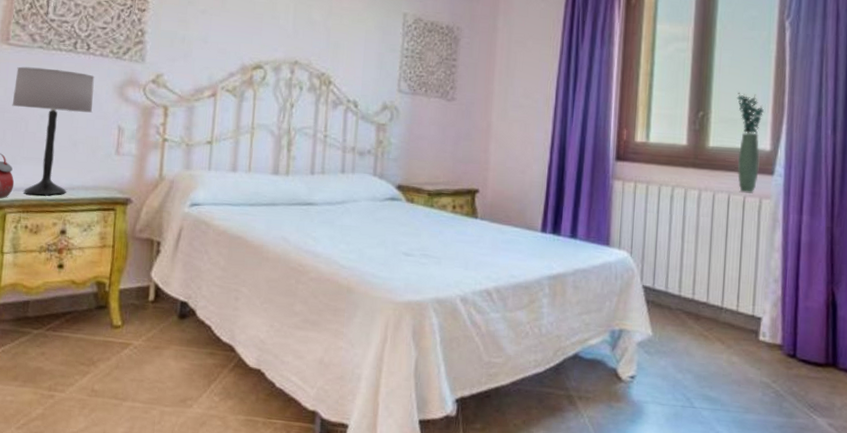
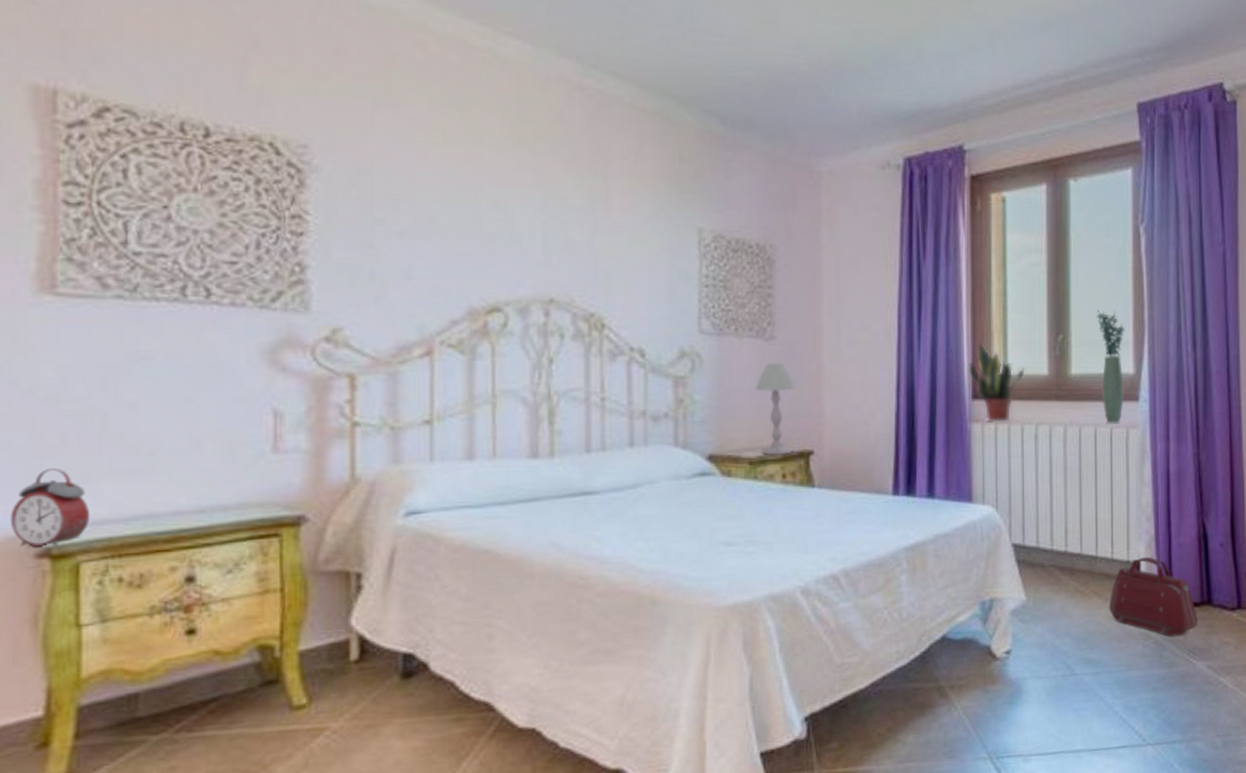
table lamp: present [12,66,94,195] -> none [72,329,225,528]
table lamp: none [437,118,468,191] -> present [755,363,795,455]
potted plant: none [614,112,666,183] -> present [968,341,1025,424]
handbag: none [731,314,821,391] -> present [1109,556,1197,636]

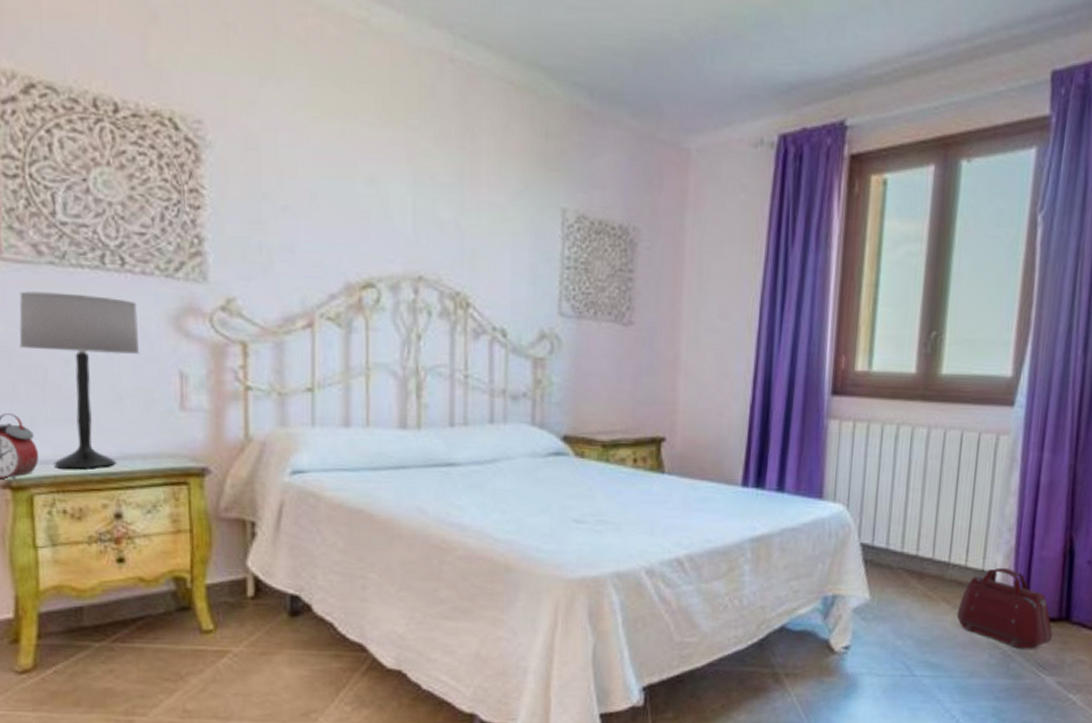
table lamp: none [72,329,225,528] -> present [19,291,140,469]
table lamp: present [755,363,795,455] -> none [611,348,650,440]
potted plant: present [968,341,1025,424] -> none [830,335,891,422]
vase: present [1096,309,1125,424] -> none [973,305,1008,429]

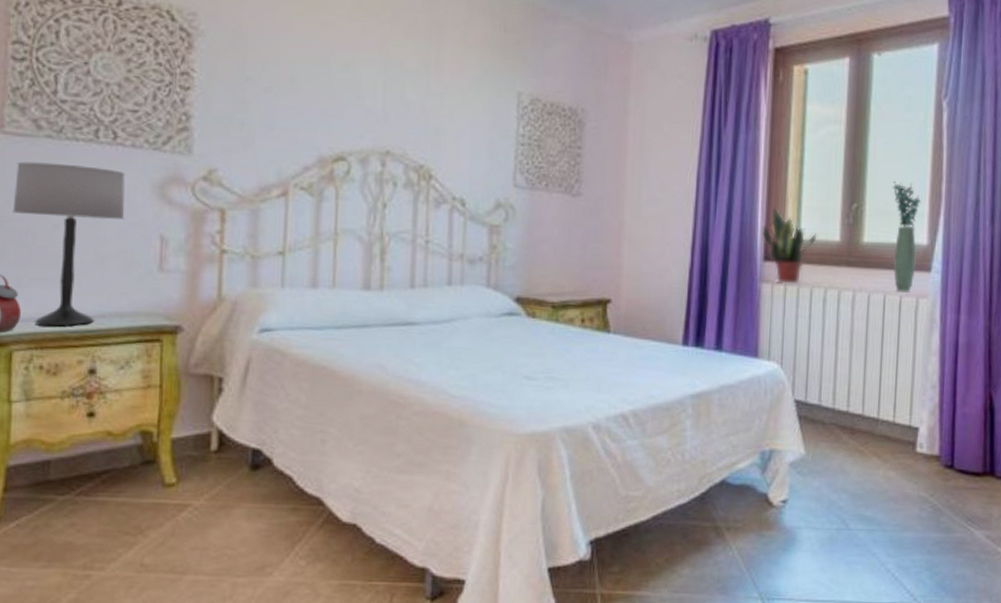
potted plant: none [830,335,891,422] -> present [761,206,817,285]
handbag: present [956,567,1053,649] -> none [887,423,978,503]
vase: none [973,305,1008,429] -> present [892,180,921,293]

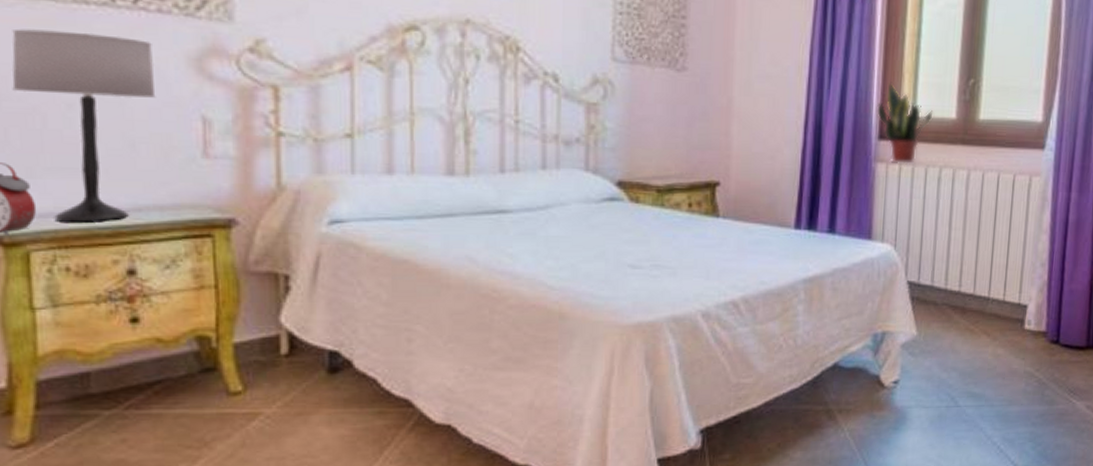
vase: present [892,180,921,293] -> none [1008,55,1038,171]

